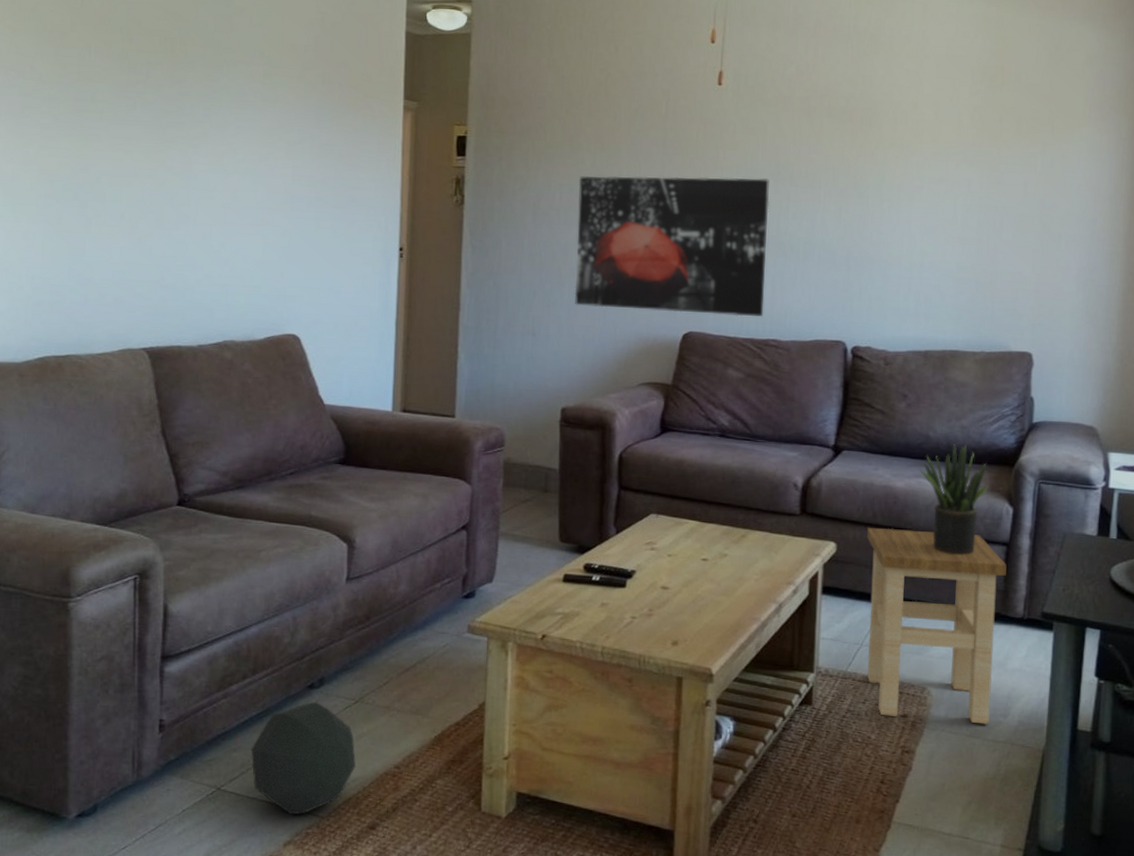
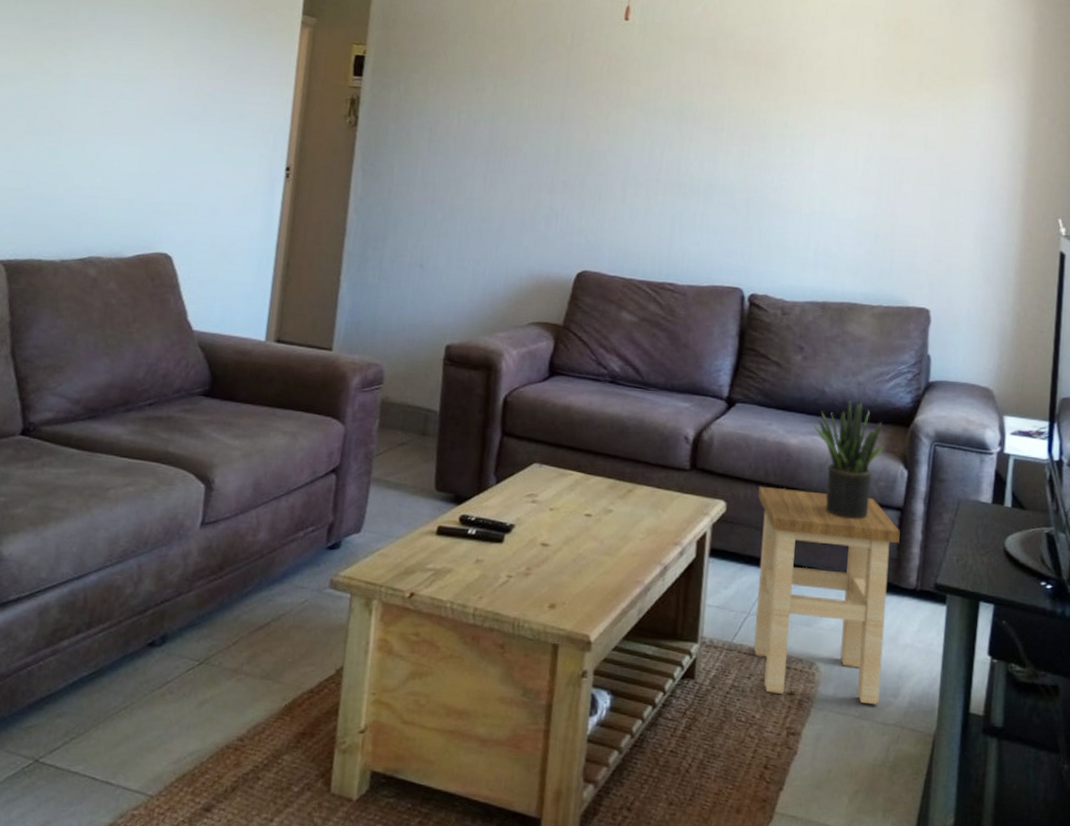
ball: present [237,701,356,815] -> none [63,661,196,793]
wall art: present [574,175,769,318] -> none [466,103,672,260]

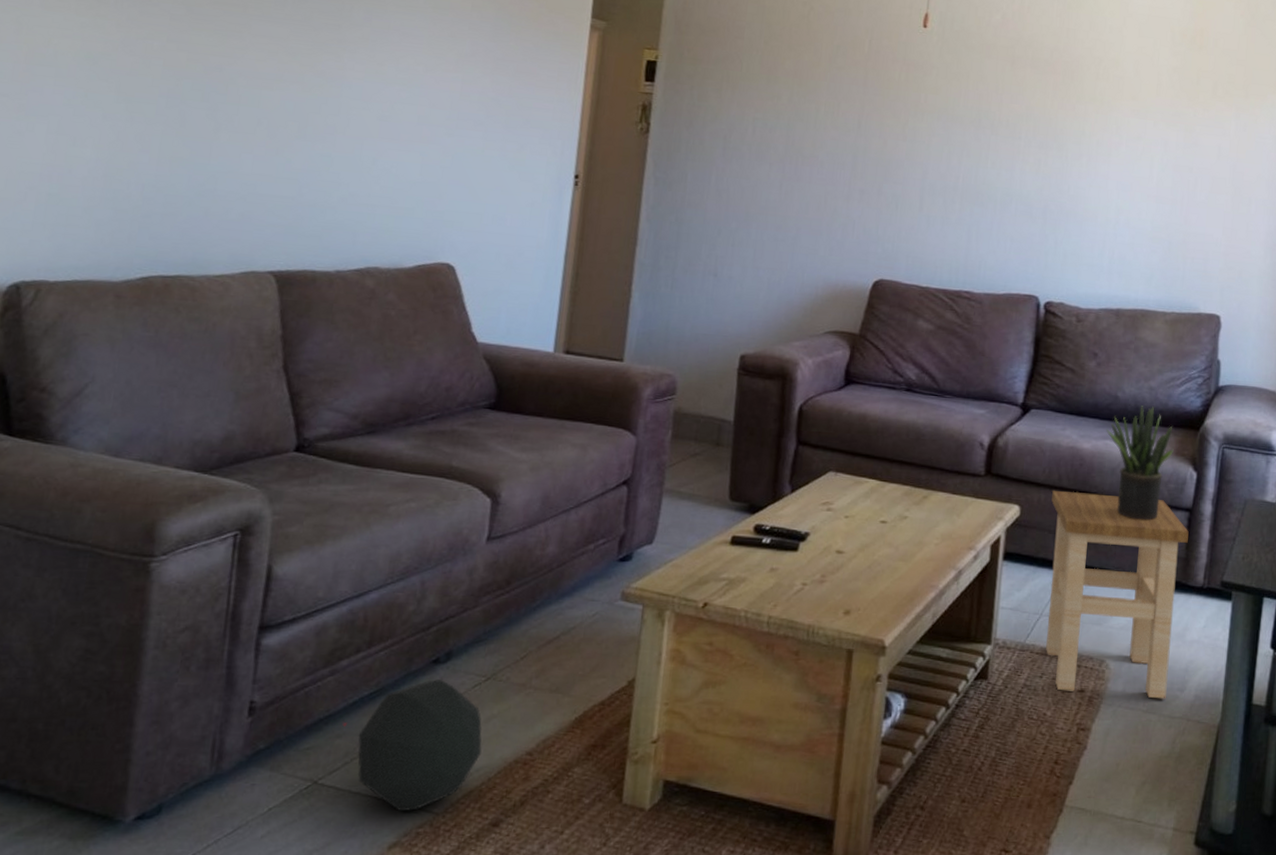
ball: none [63,661,196,793] -> present [342,678,483,812]

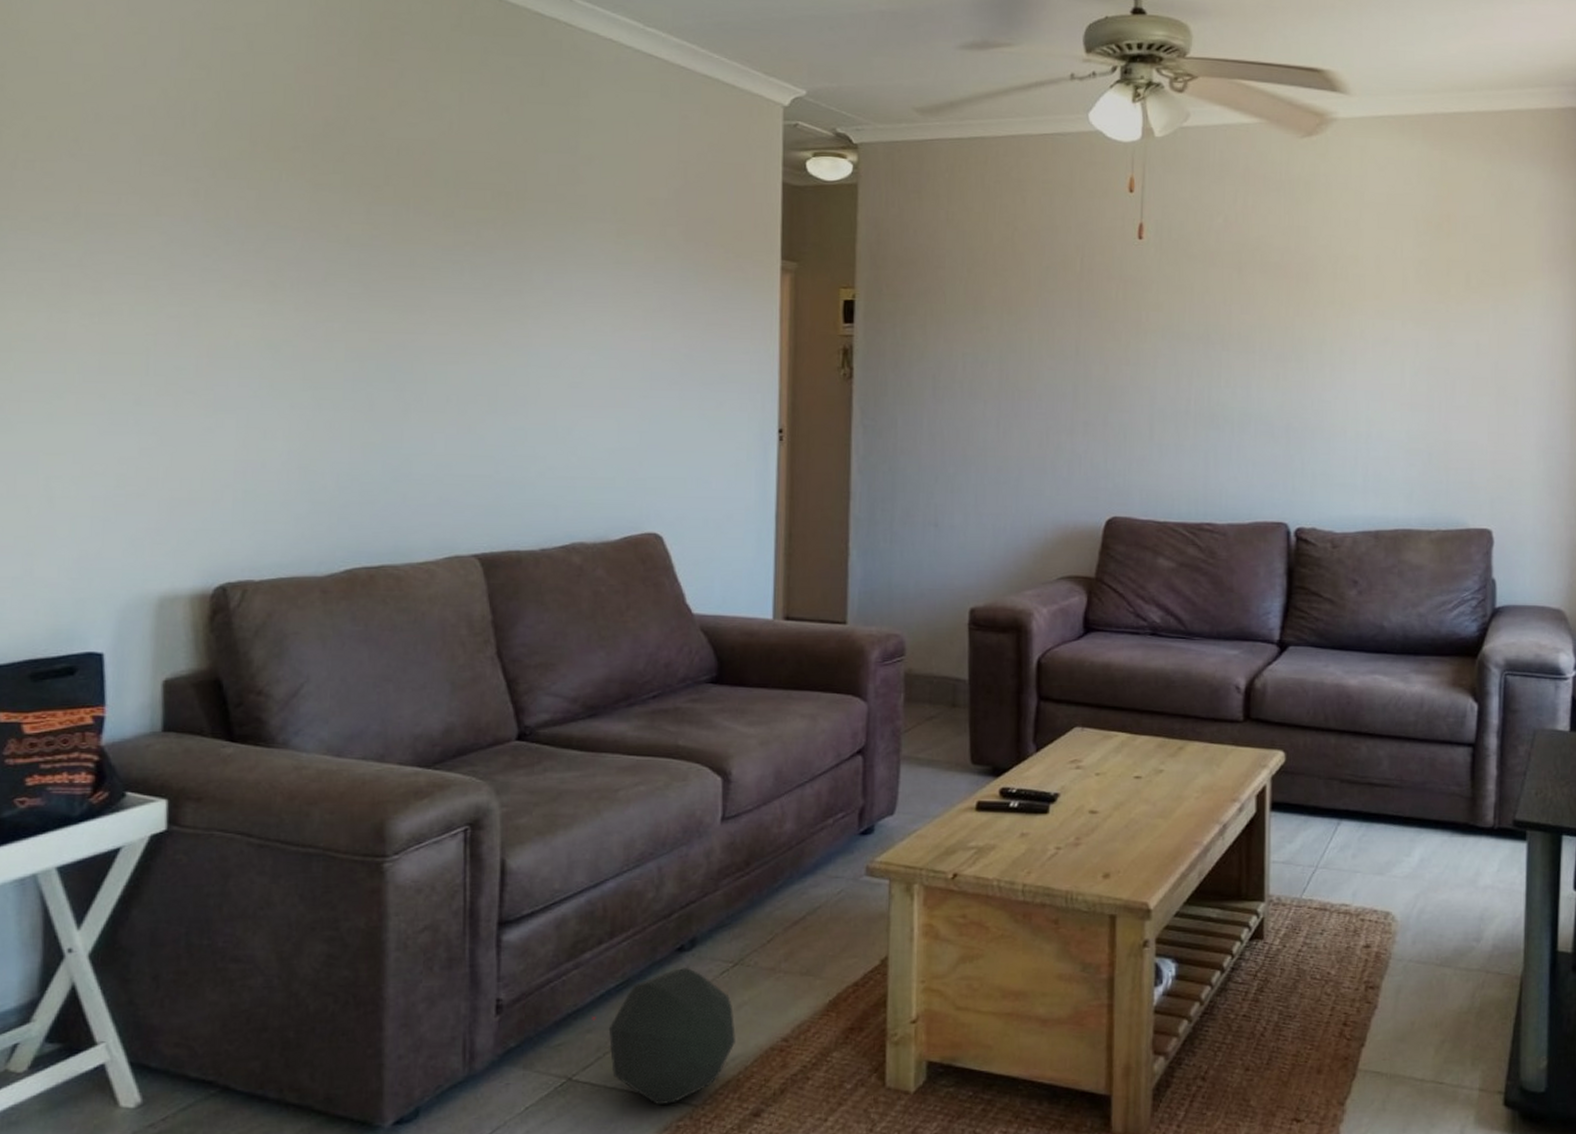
stool: present [1046,490,1189,699] -> none [1319,732,1473,951]
potted plant: present [1106,406,1174,520] -> none [1374,634,1450,759]

